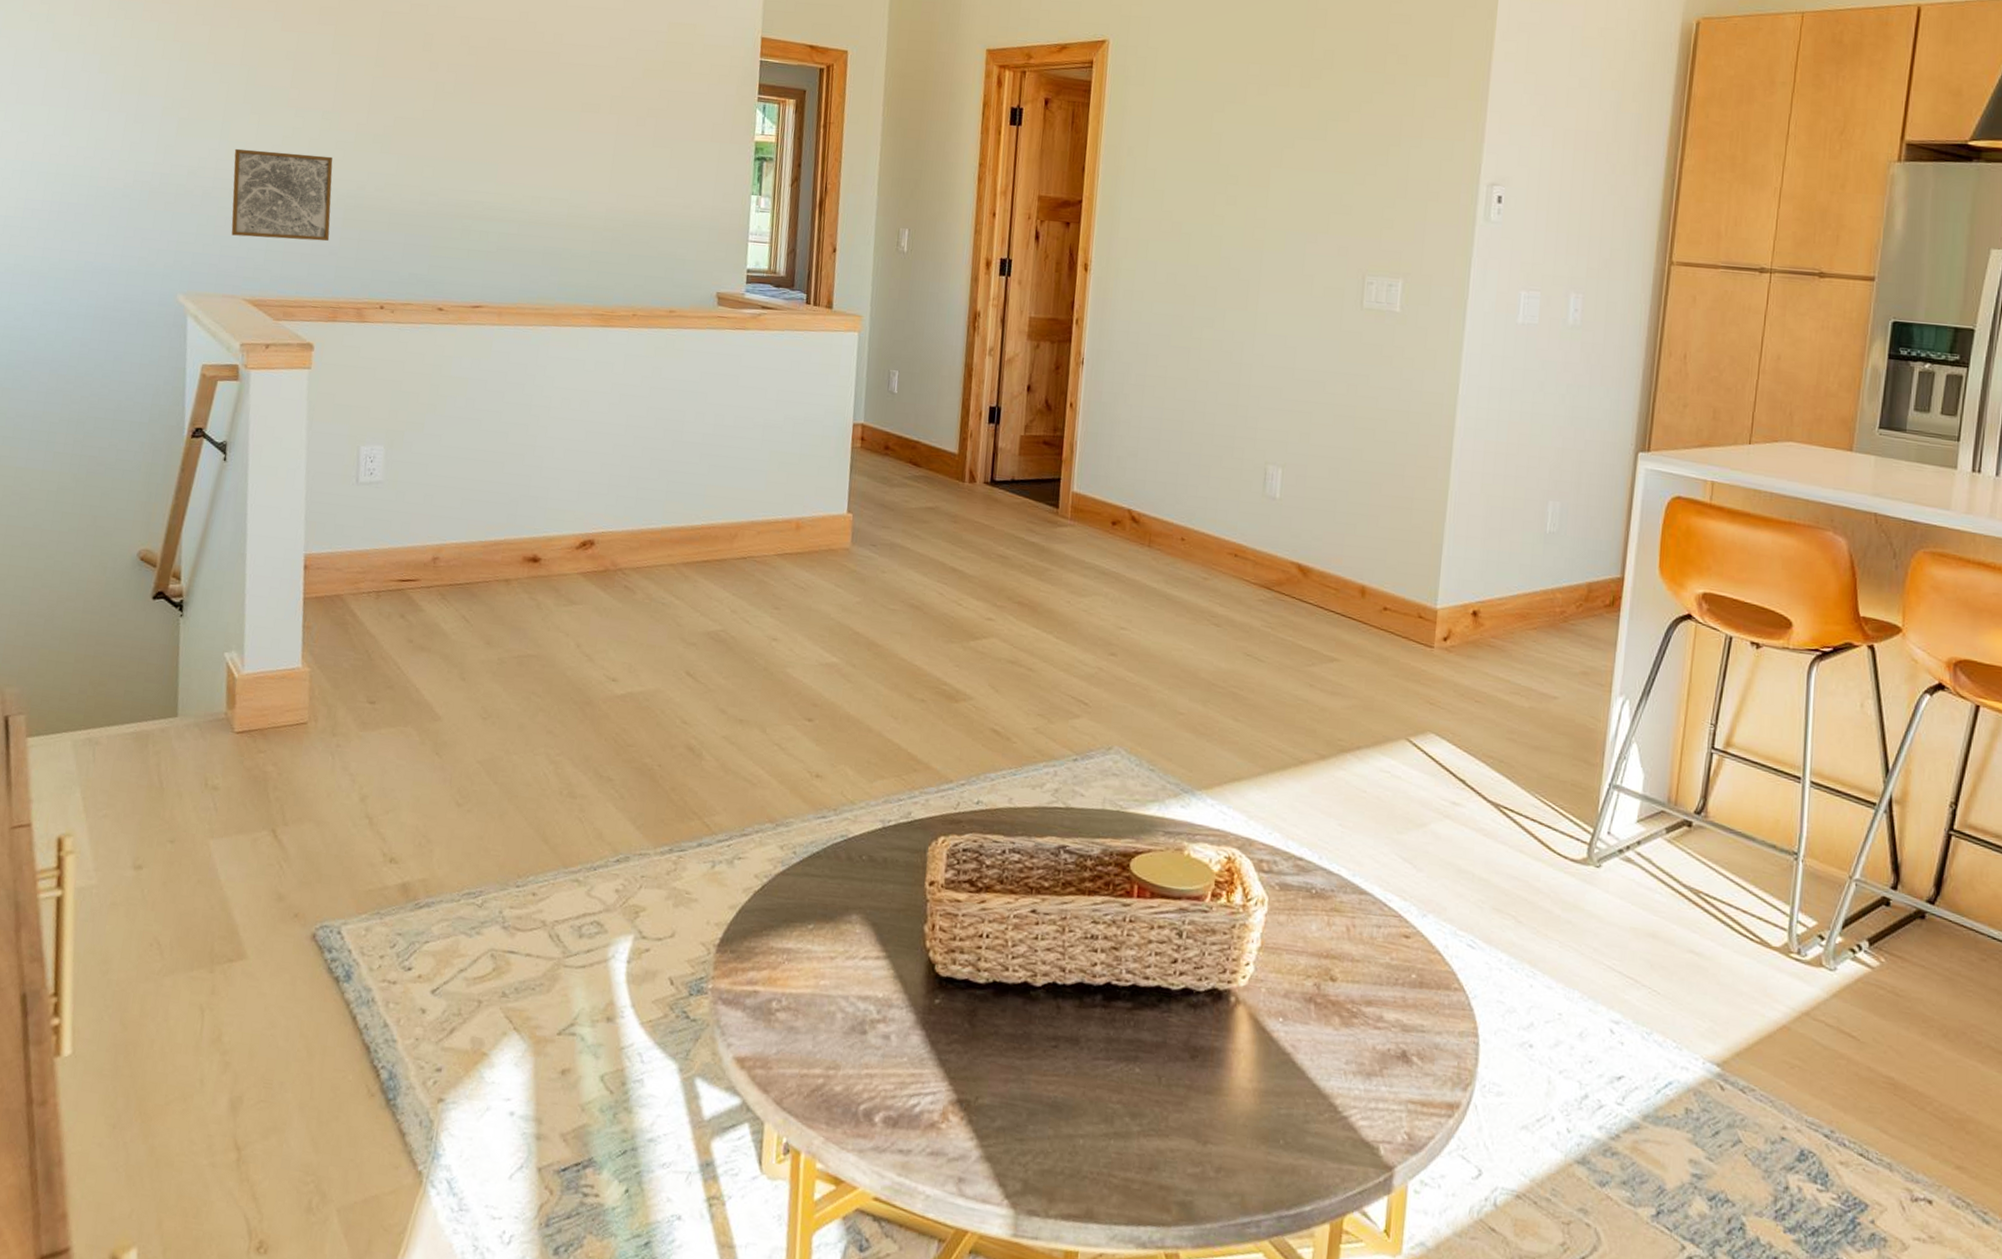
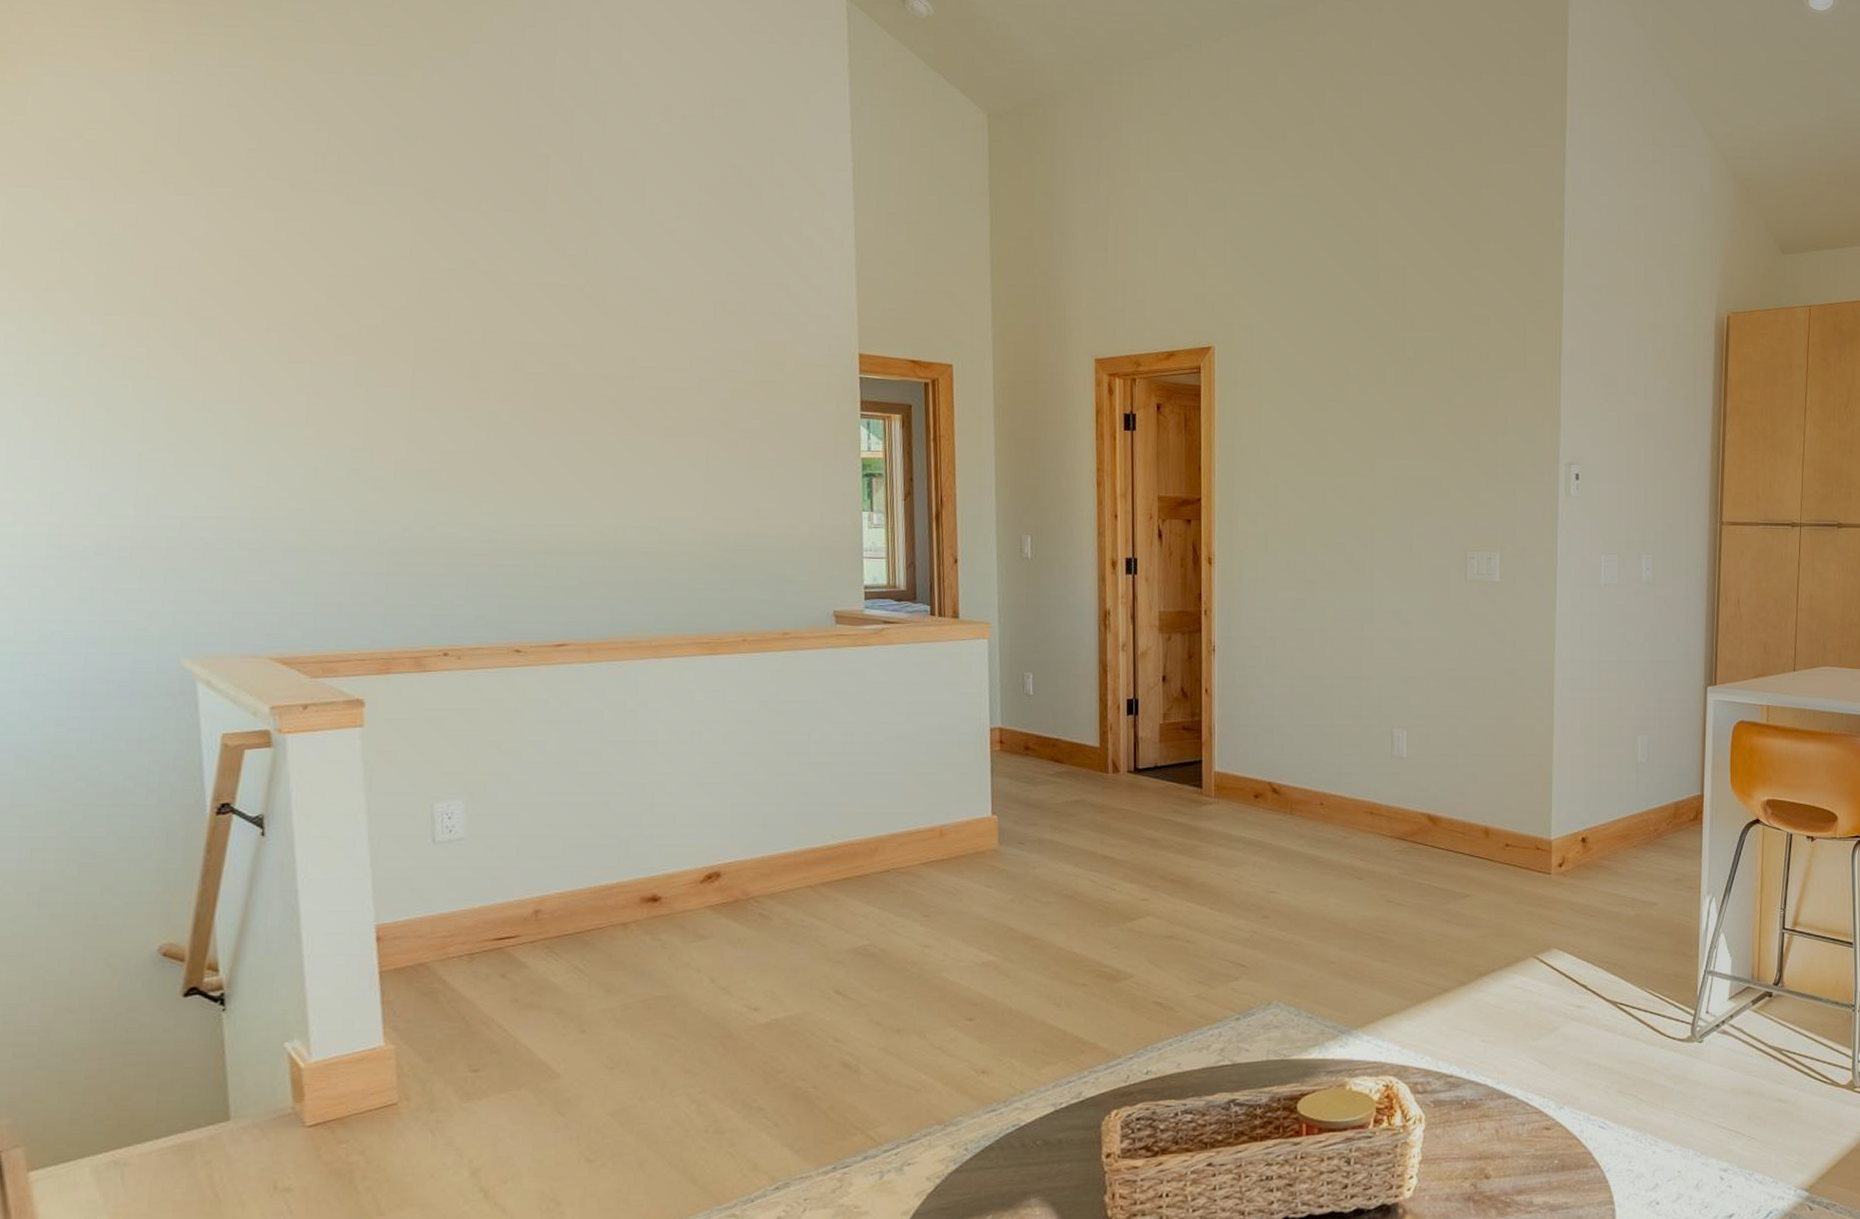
wall art: present [231,148,333,241] -> none [240,494,373,590]

